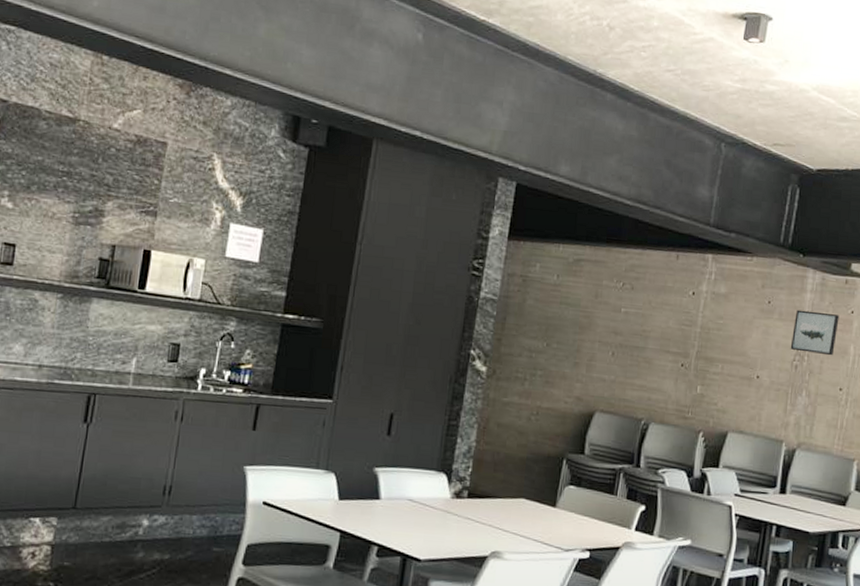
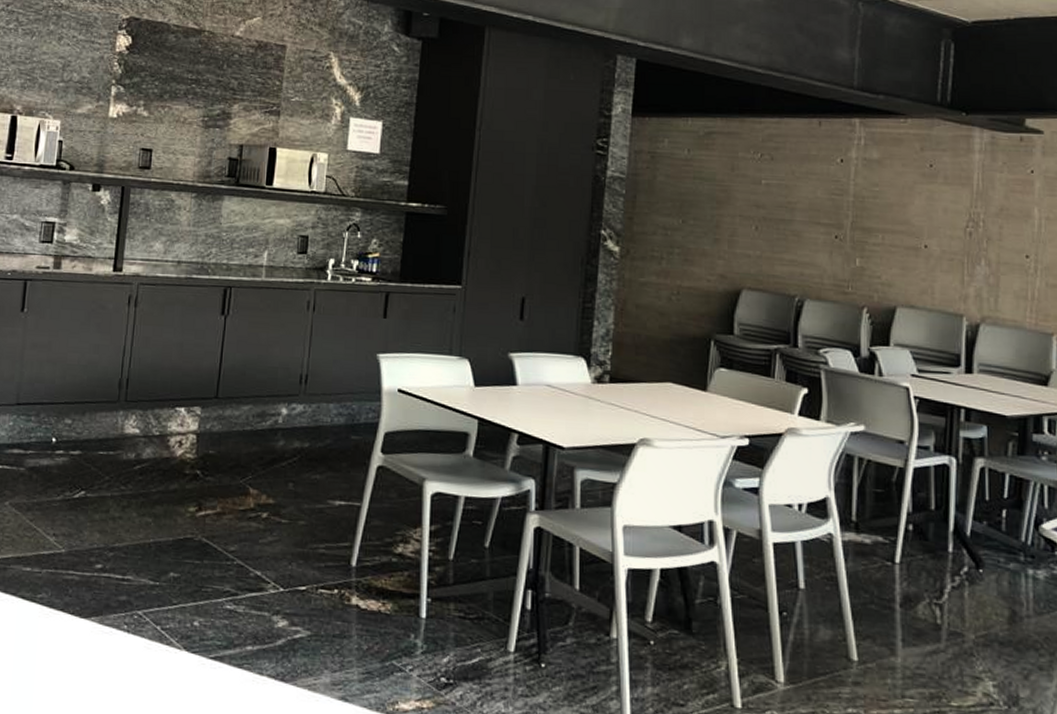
wall art: present [790,309,840,356] -> none [961,172,1017,221]

